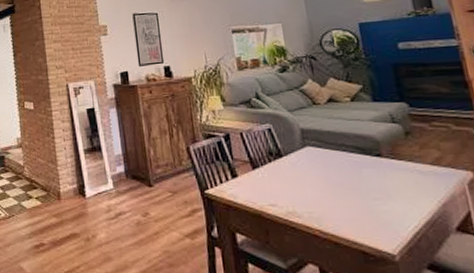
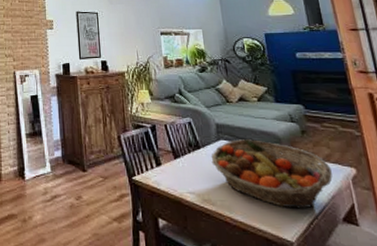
fruit basket: none [295,144,444,219] -> present [211,139,333,209]

